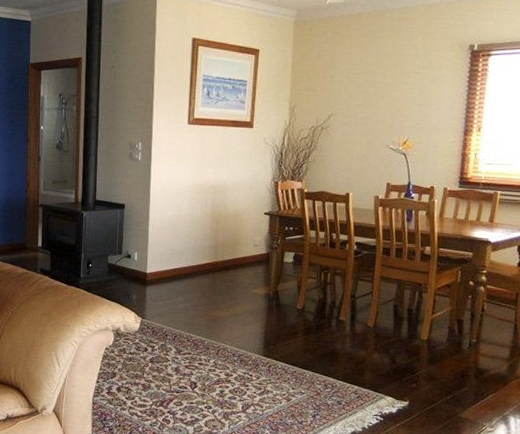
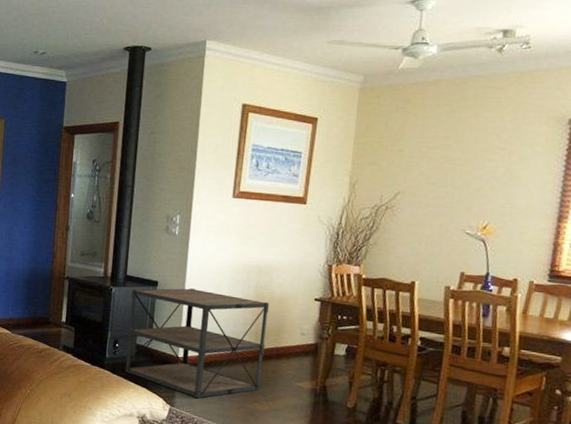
shelving unit: none [98,209,226,310] -> present [125,288,270,399]

